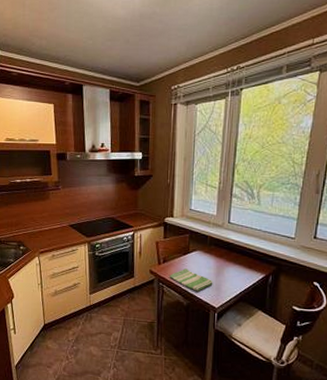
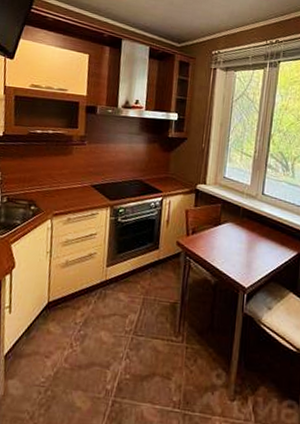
dish towel: present [169,268,213,292] -> none [197,241,244,269]

